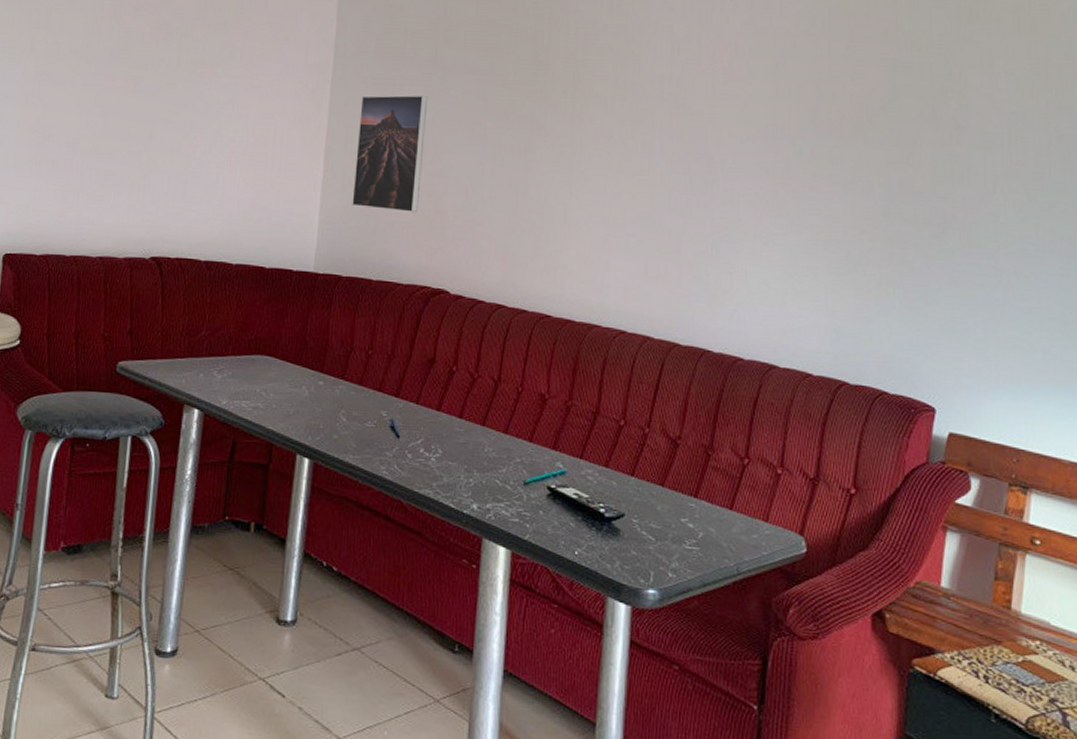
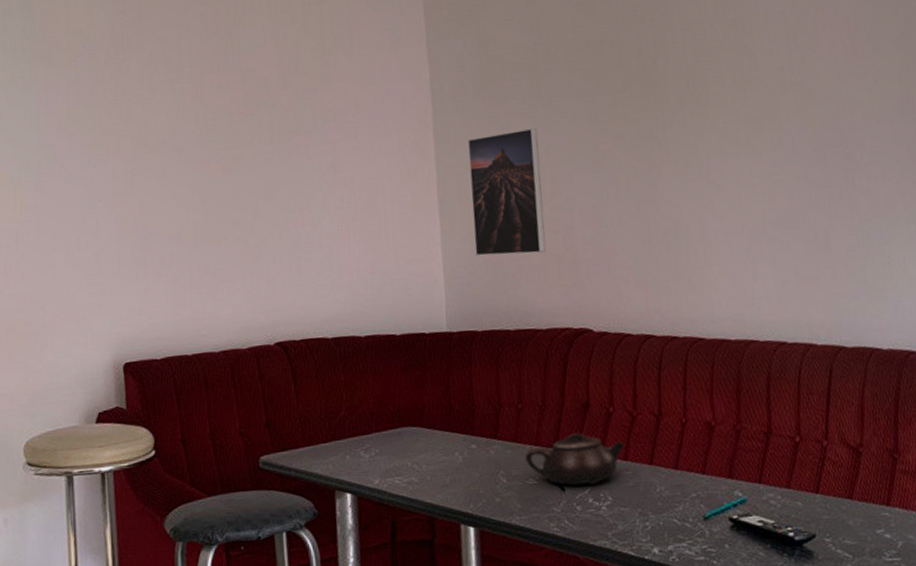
teapot: none [367,385,462,436] -> present [525,433,625,485]

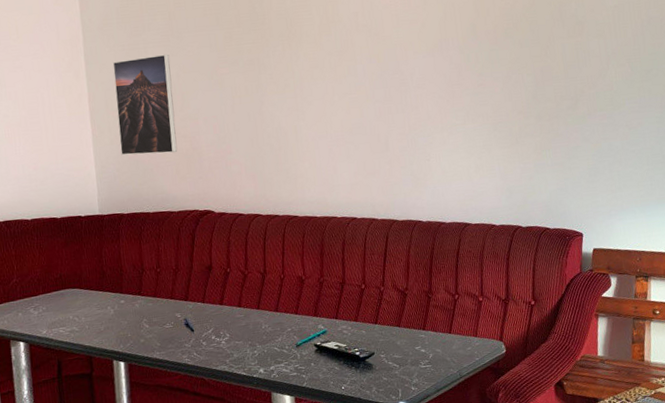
teapot: present [525,433,625,485] -> none [163,288,239,327]

